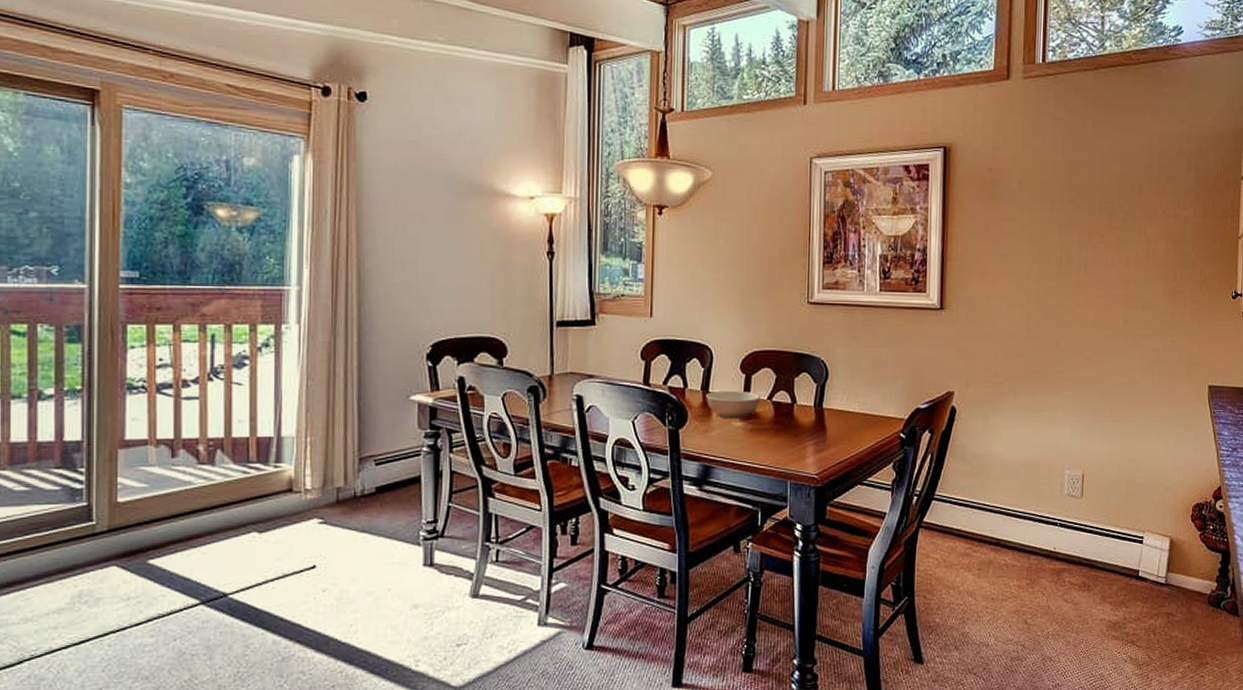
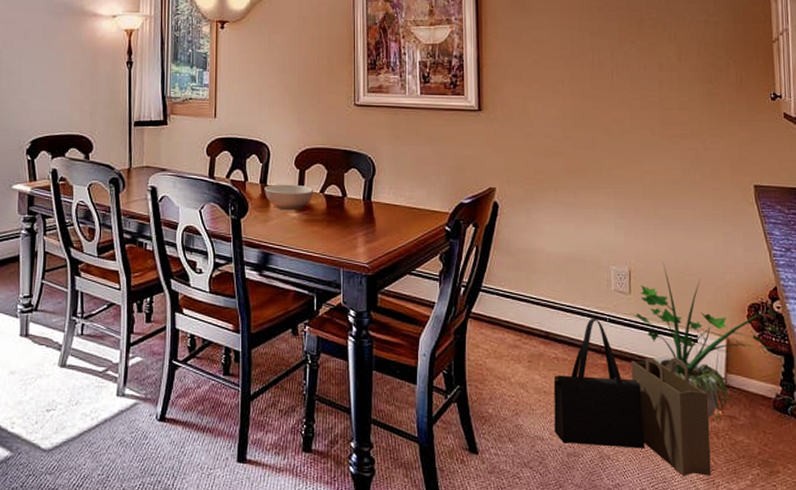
tote bag: none [1000,523,1087,649] -> present [553,318,645,449]
shopping bag: none [1077,560,1149,672] -> present [631,358,712,476]
potted plant: none [1082,465,1222,619] -> present [632,262,782,422]

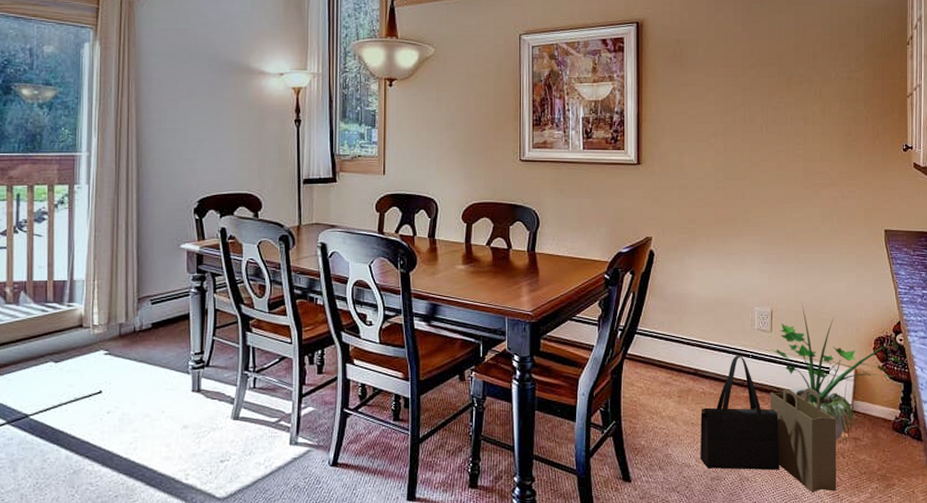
bowl: present [264,184,314,211] -> none [433,238,481,263]

